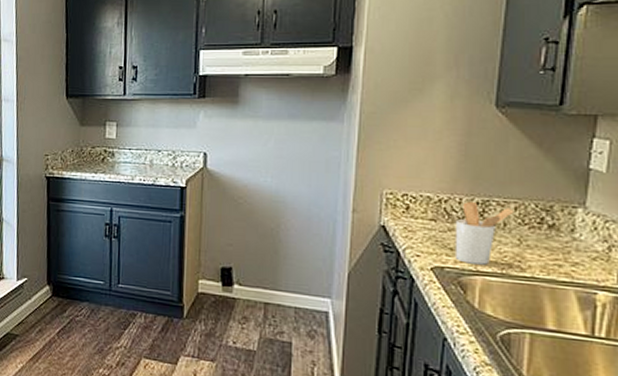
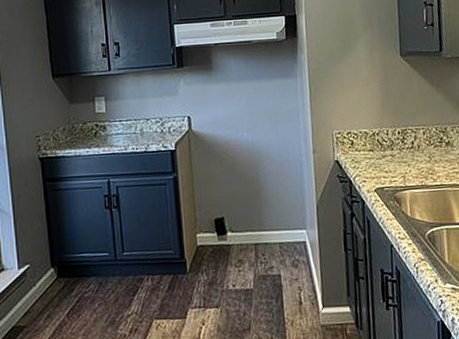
utensil holder: present [454,201,515,265] -> none [386,131,424,182]

